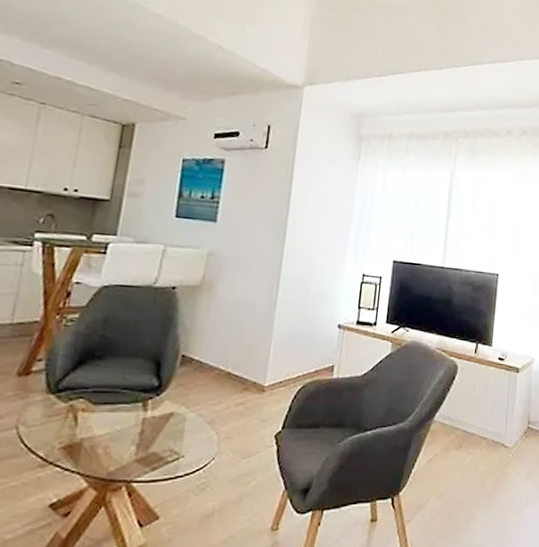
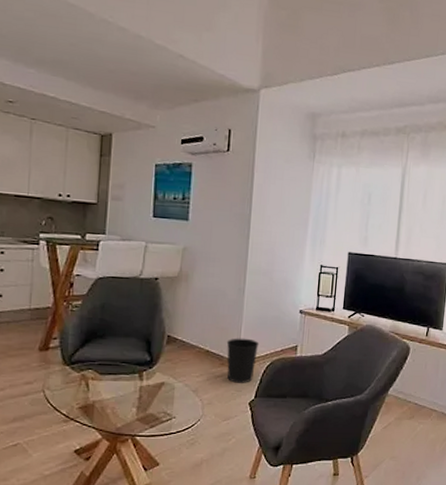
wastebasket: none [251,357,291,412] -> present [226,338,260,383]

